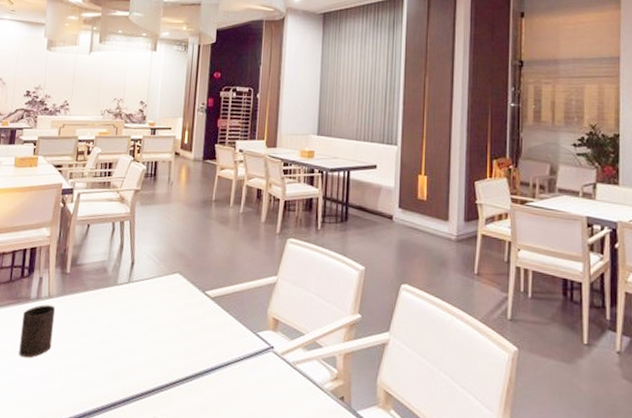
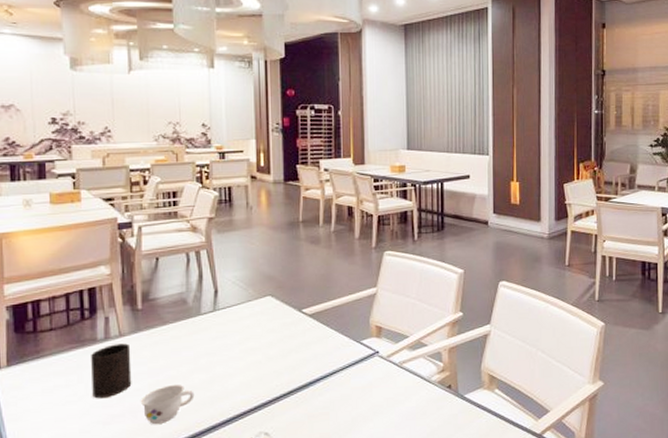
teacup: none [55,353,102,392] -> present [140,384,195,424]

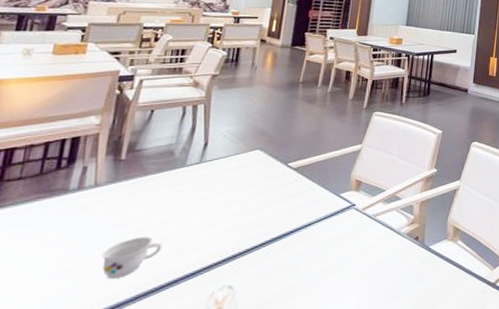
cup: present [91,343,132,399] -> none [48,194,104,252]

